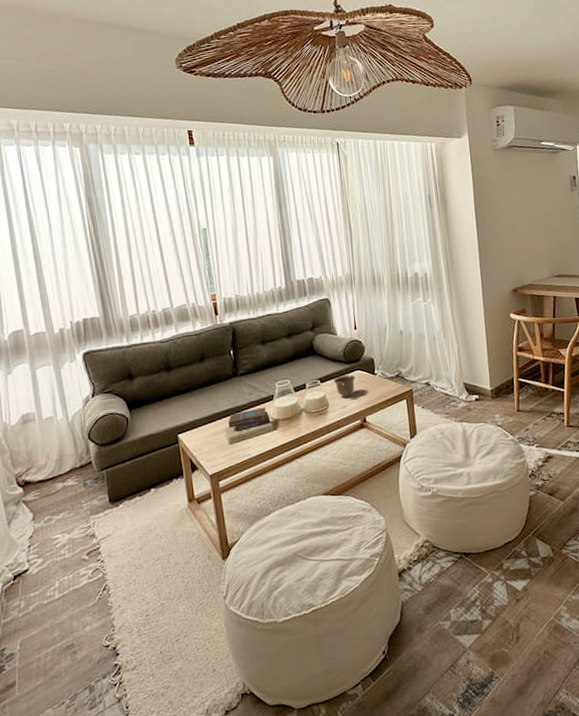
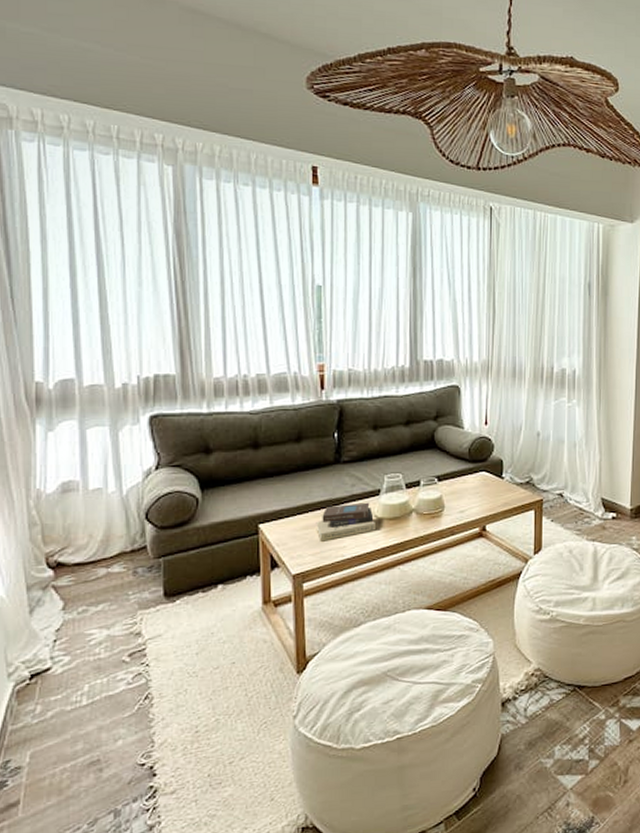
teacup: present [333,374,356,399] -> none [453,475,479,502]

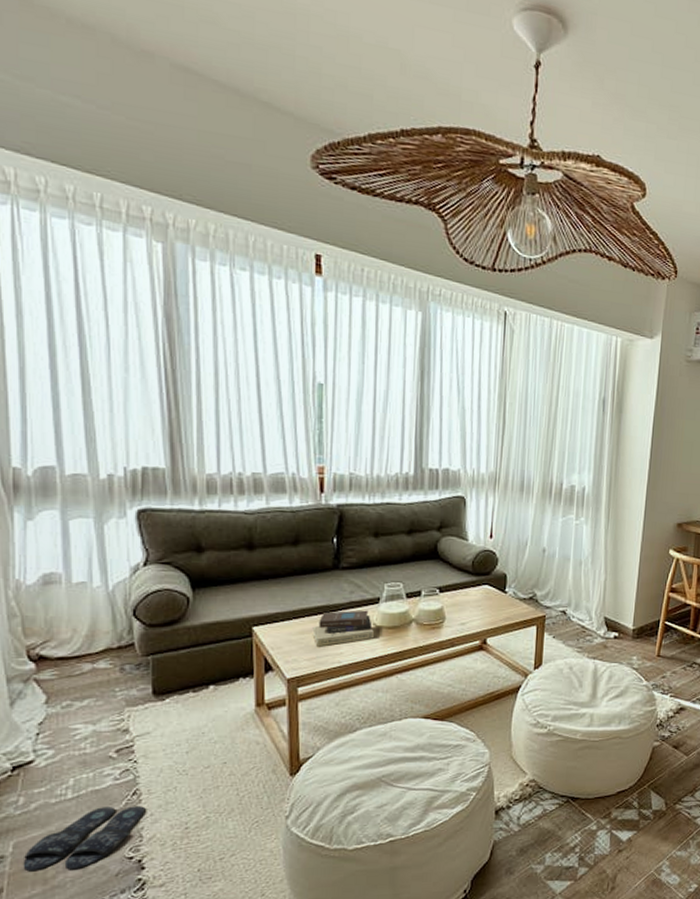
slippers: none [39,710,157,782] -> present [23,806,146,872]

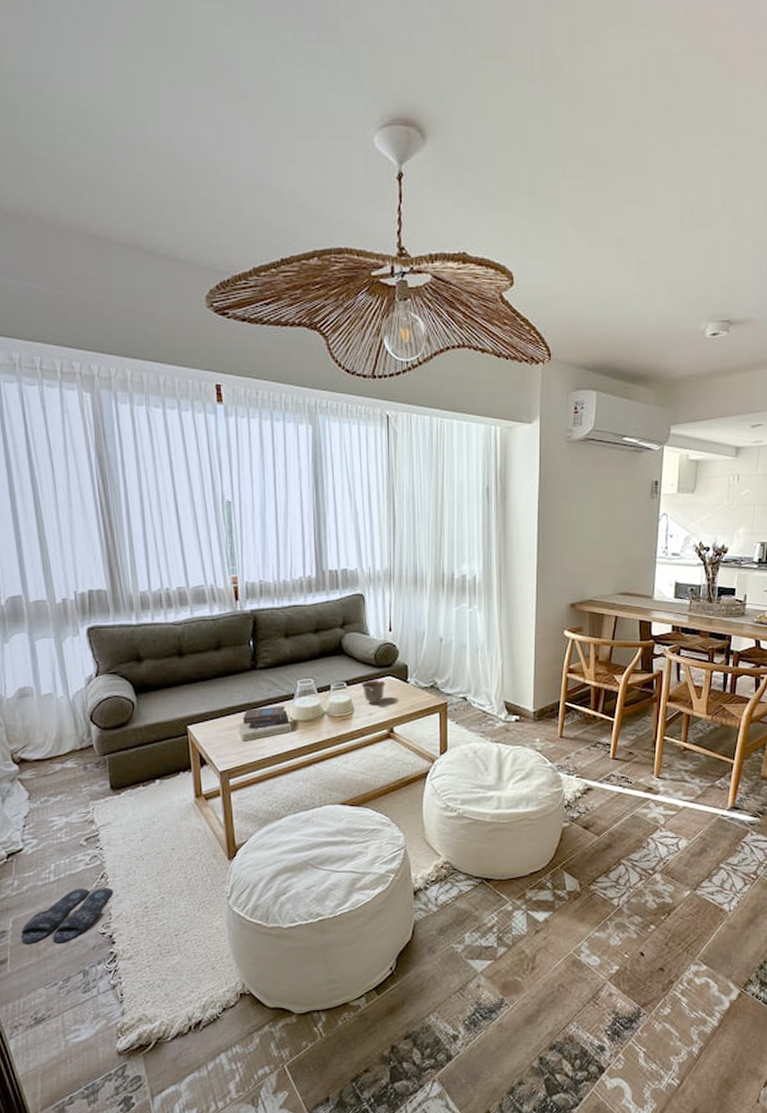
teacup: none [455,588,482,615] -> present [361,680,386,705]

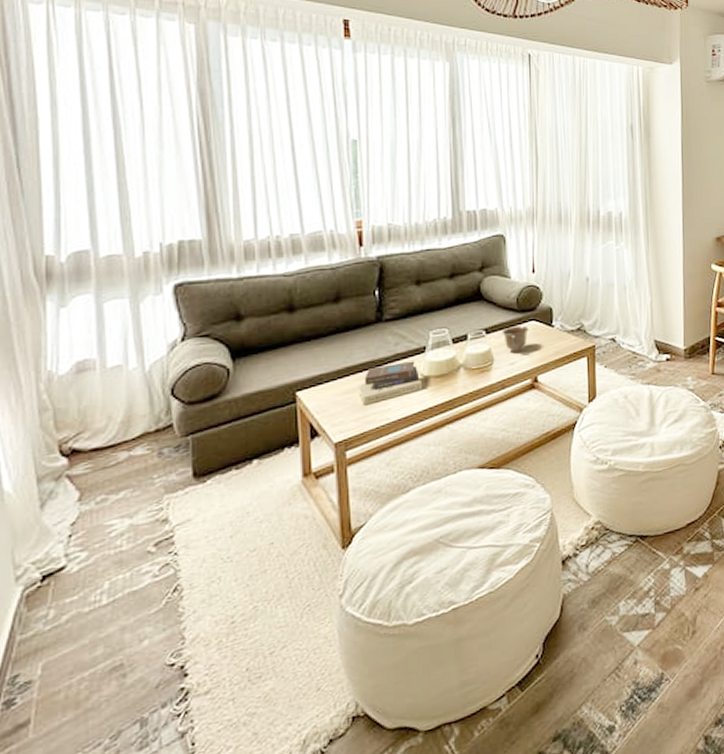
slippers: present [20,888,112,945] -> none [52,603,188,696]

